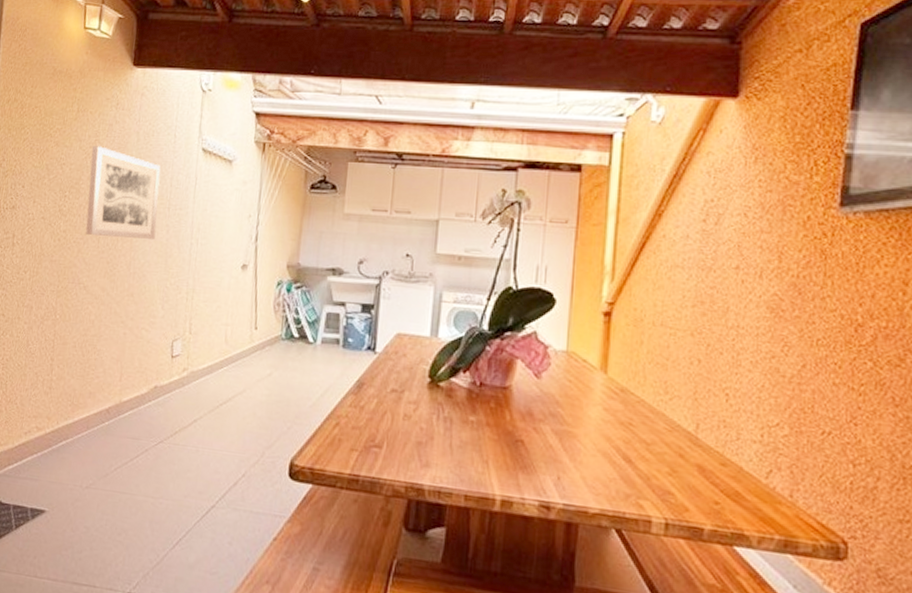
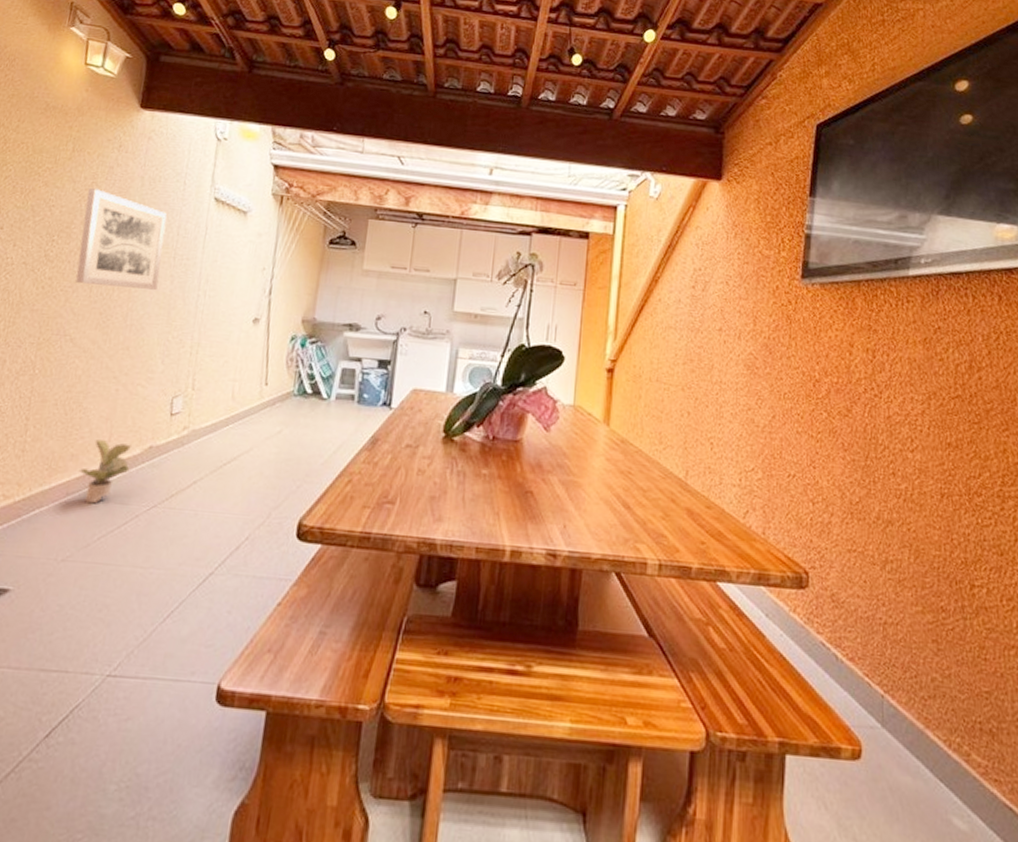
potted plant: none [96,379,139,438] -> present [78,439,131,504]

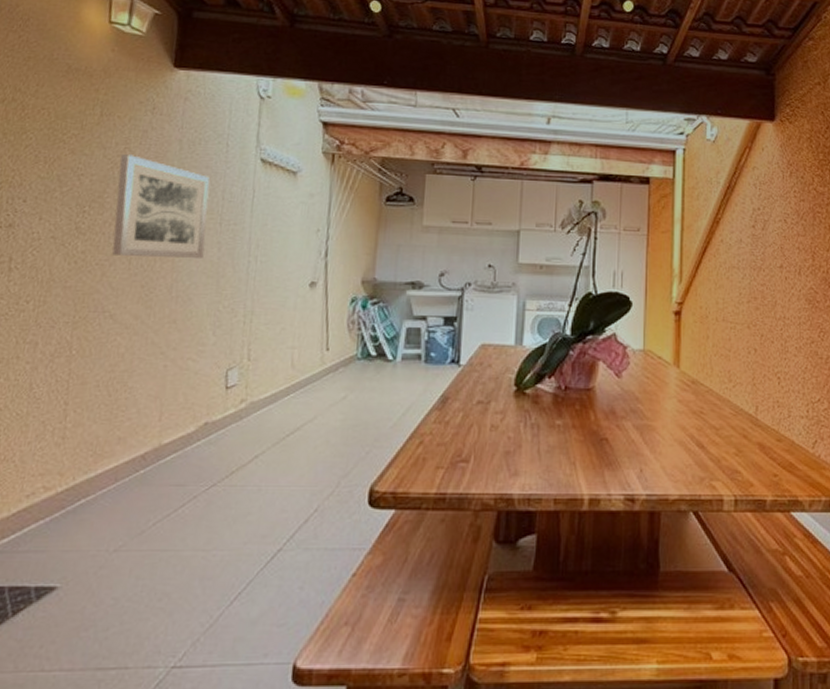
potted plant: present [78,439,131,504] -> none [127,420,185,488]

